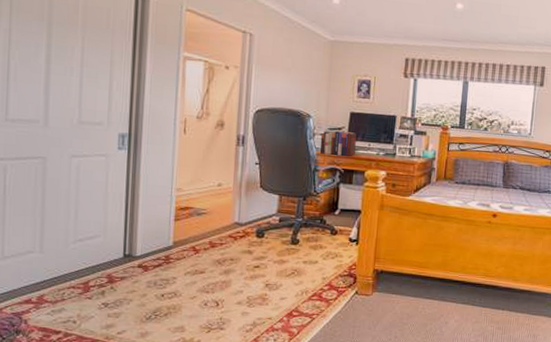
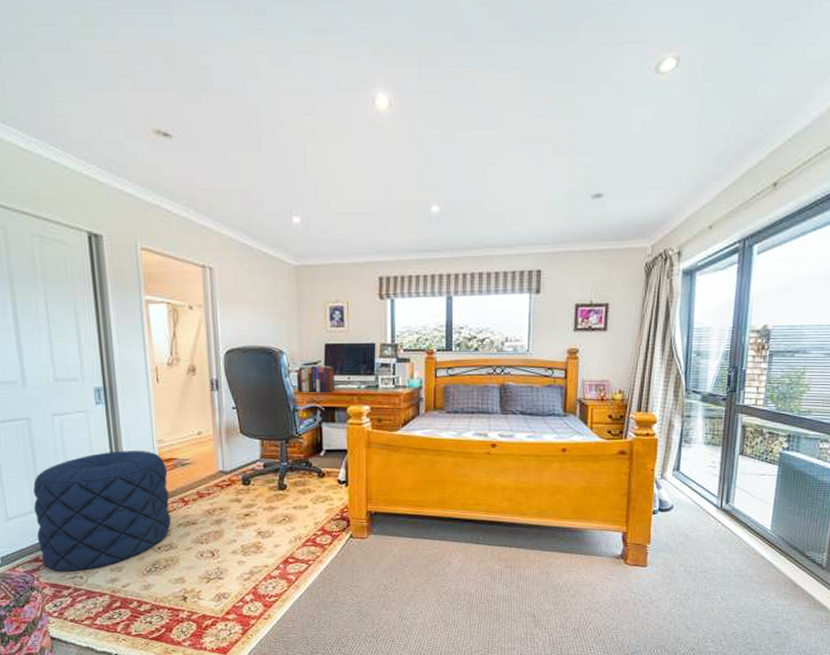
pouf: none [32,196,183,316] -> present [33,451,172,572]

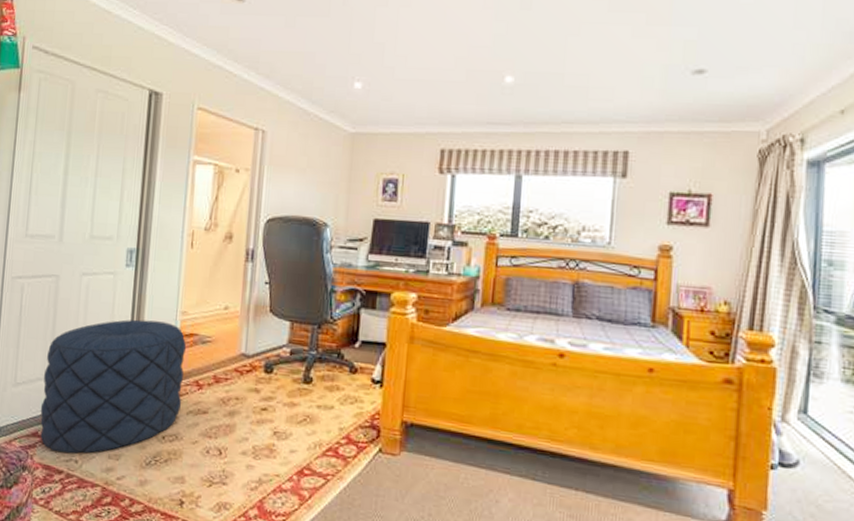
books: present [296,365,335,392] -> none [337,241,381,274]

